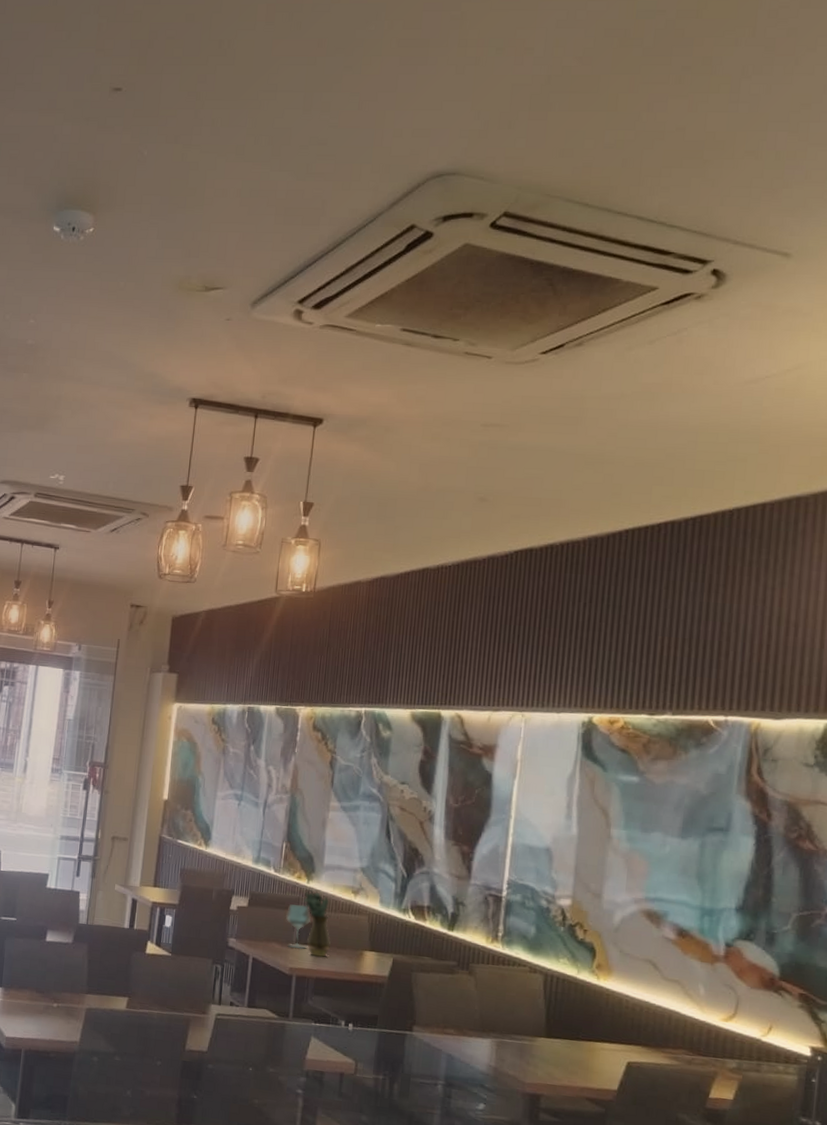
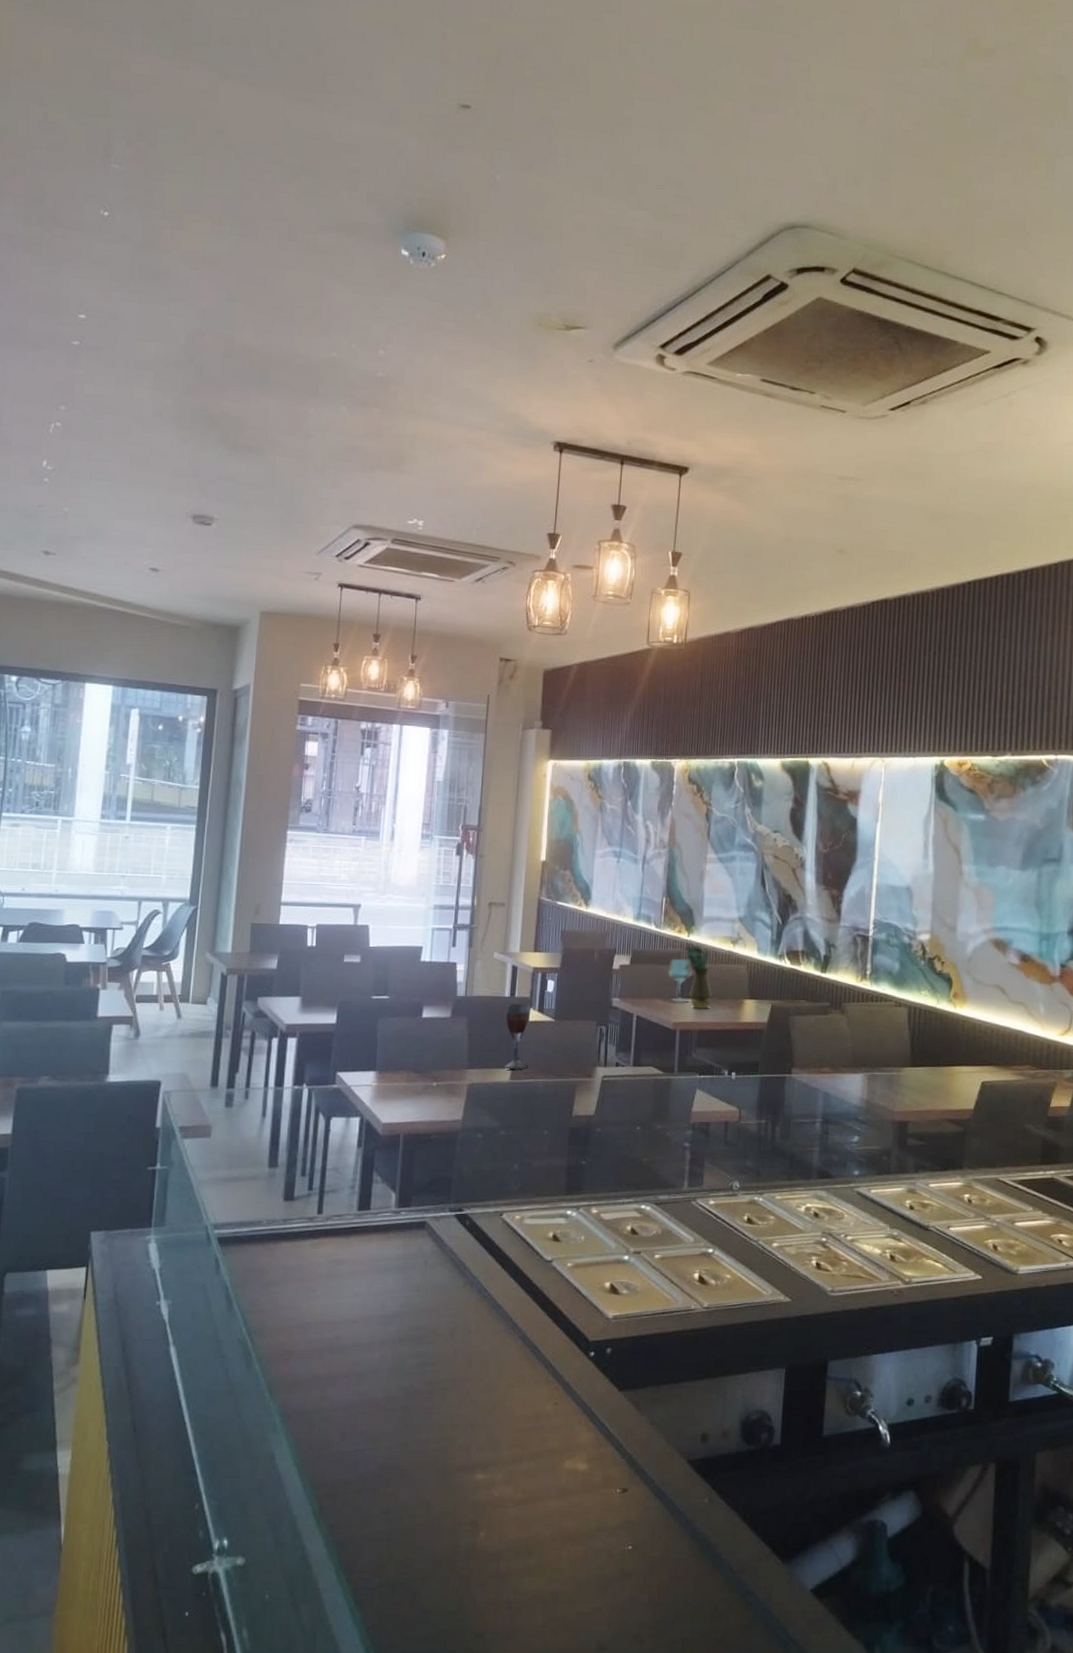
cup: none [121,935,148,1000] -> present [504,1004,530,1070]

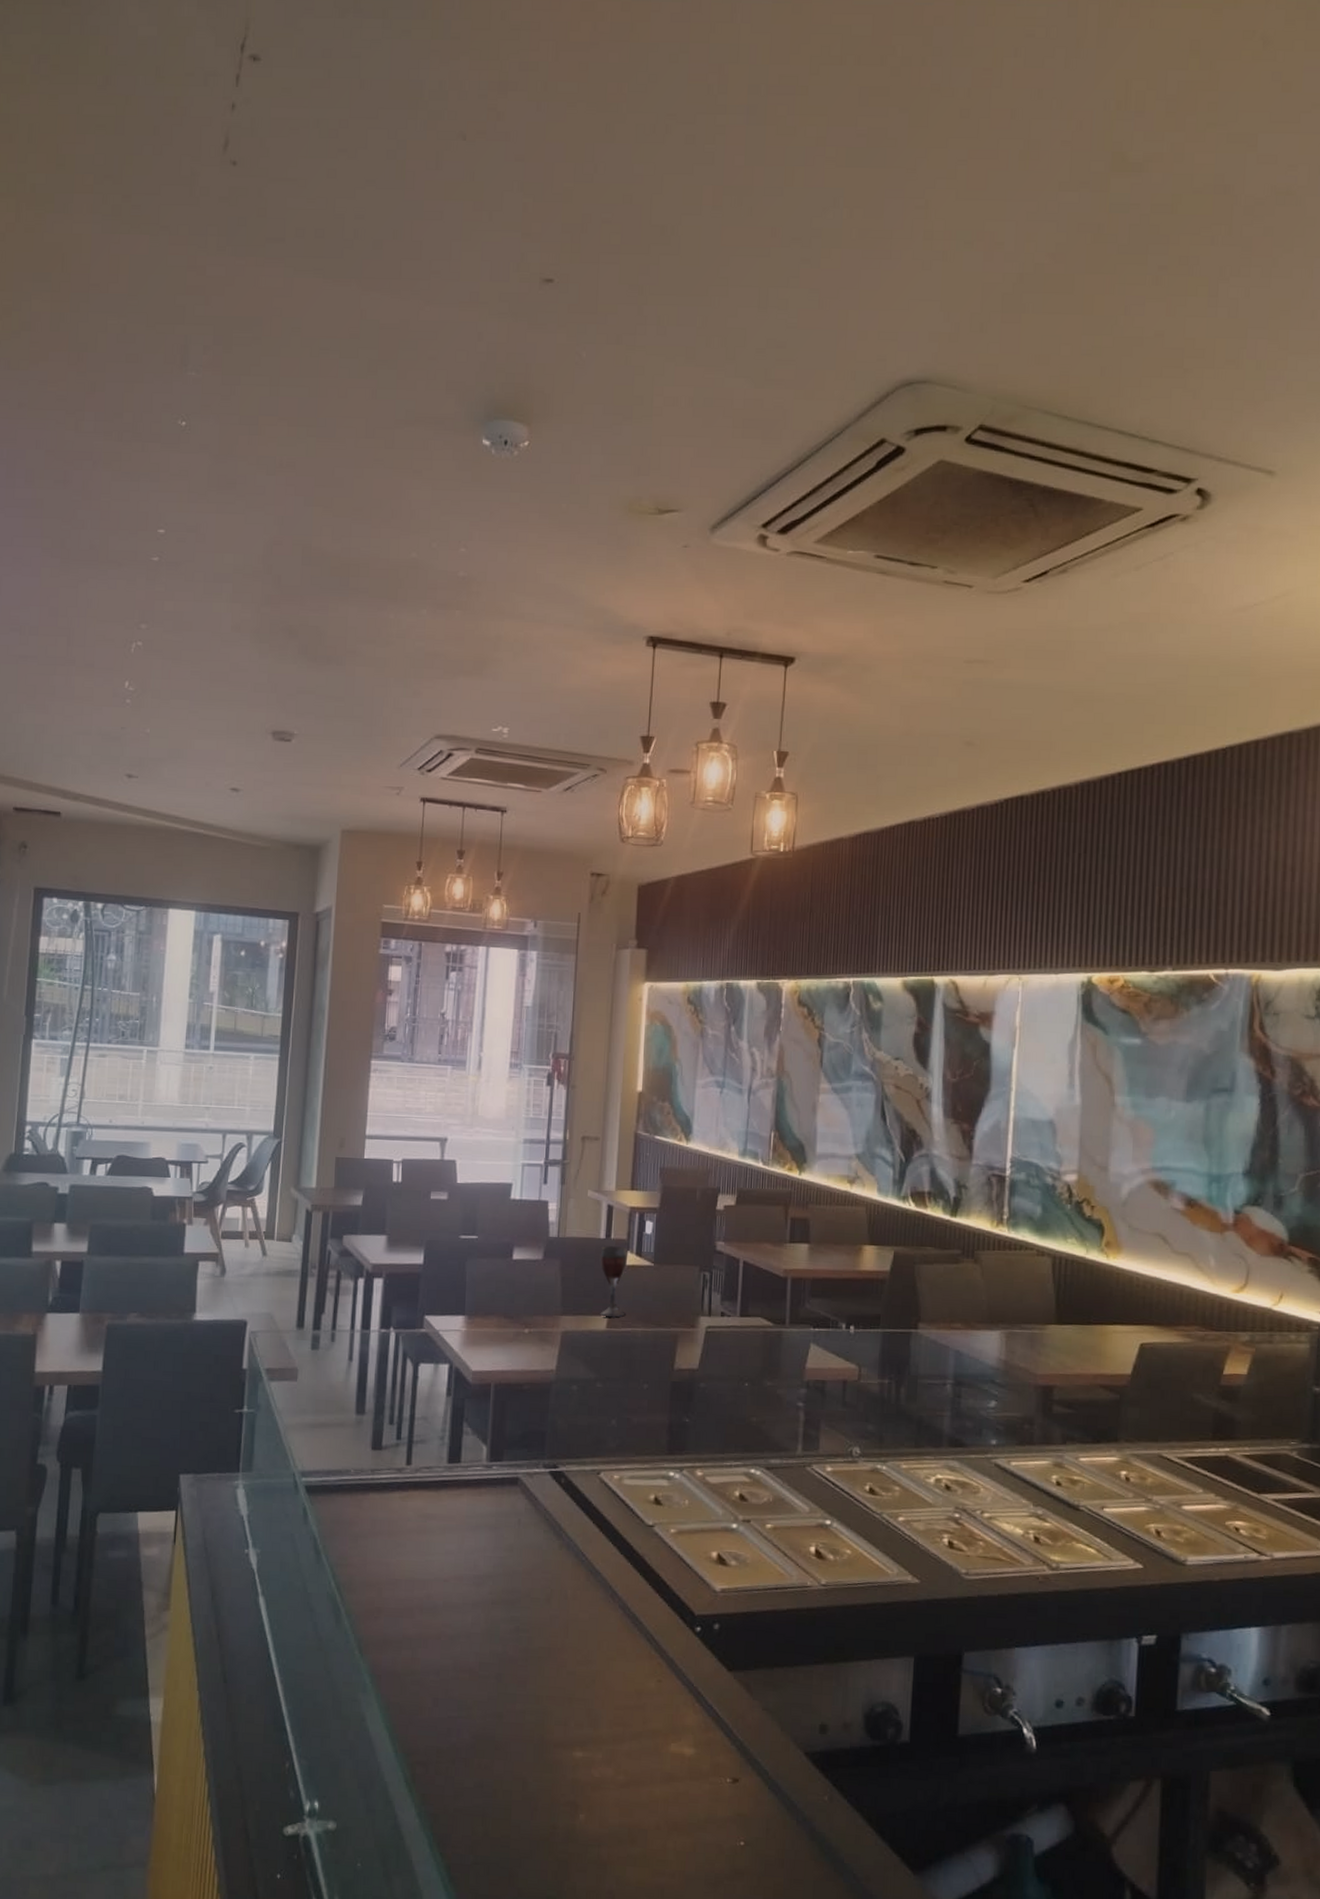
wine glass: present [668,958,693,1003] -> none [778,1199,805,1249]
vase: present [685,942,713,1010] -> none [796,1181,828,1256]

